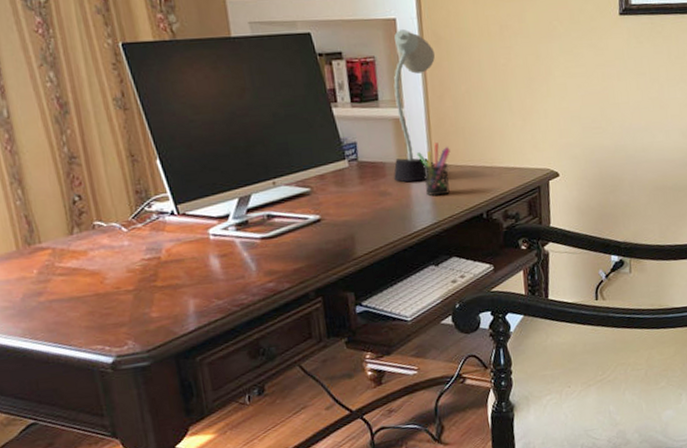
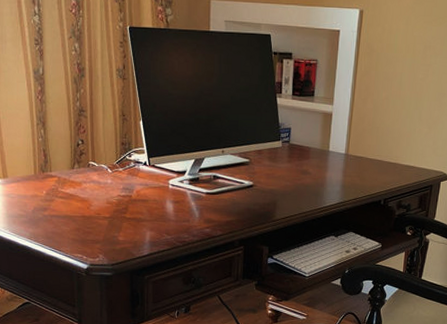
desk lamp: present [393,30,436,182] -> none [314,40,367,167]
pen holder: present [416,142,450,196] -> none [336,137,364,181]

